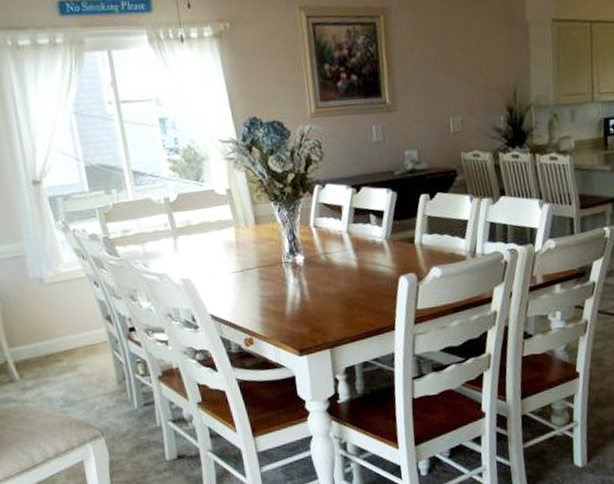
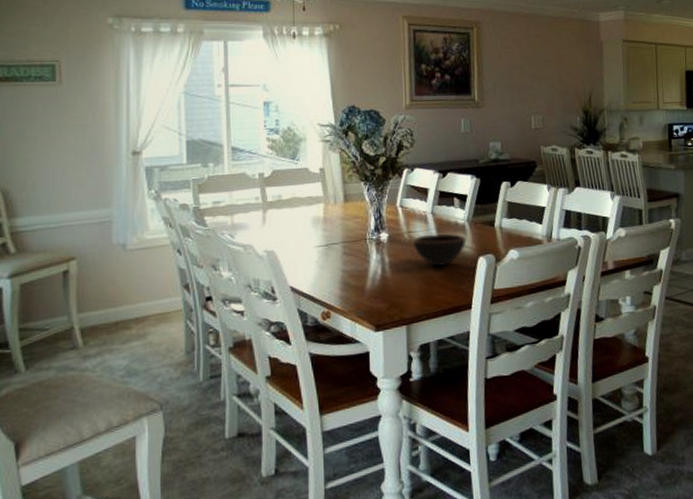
bowl: none [329,252,386,289] -> present [412,233,467,267]

